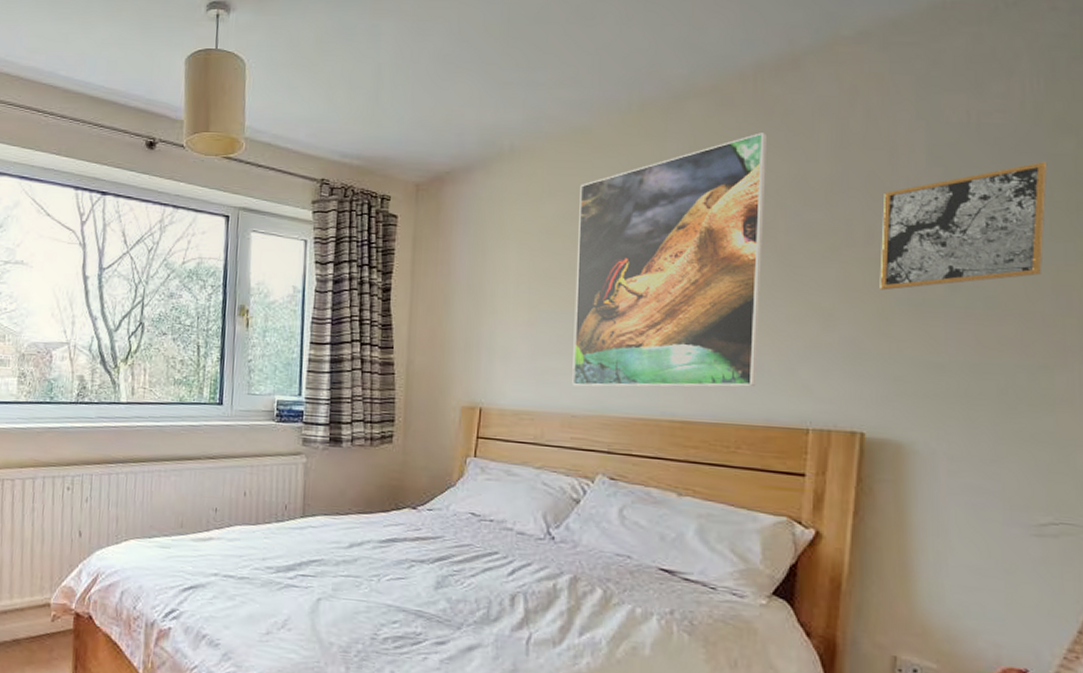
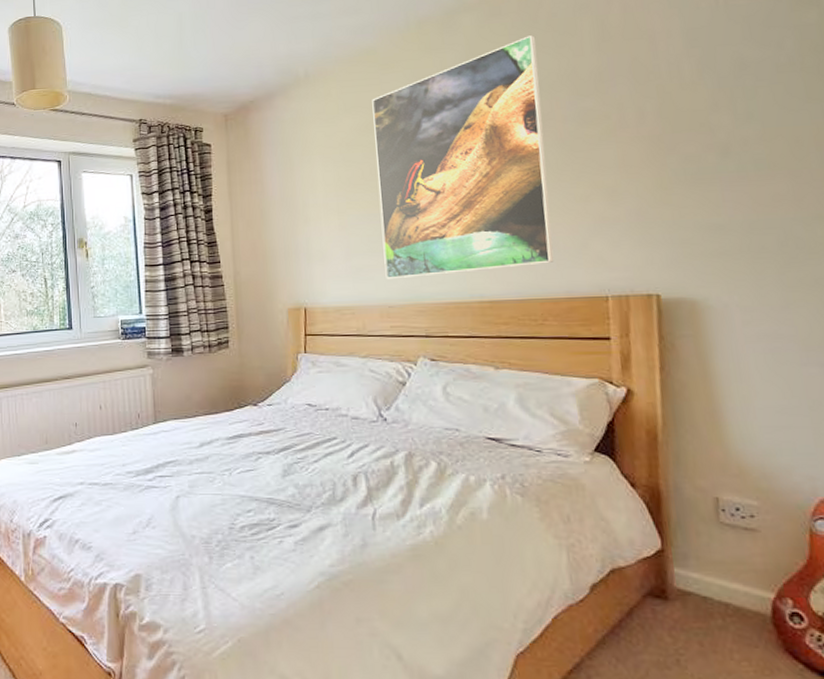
wall art: present [879,162,1048,291] -> none [648,33,804,164]

